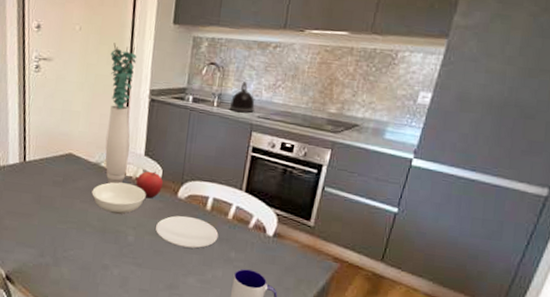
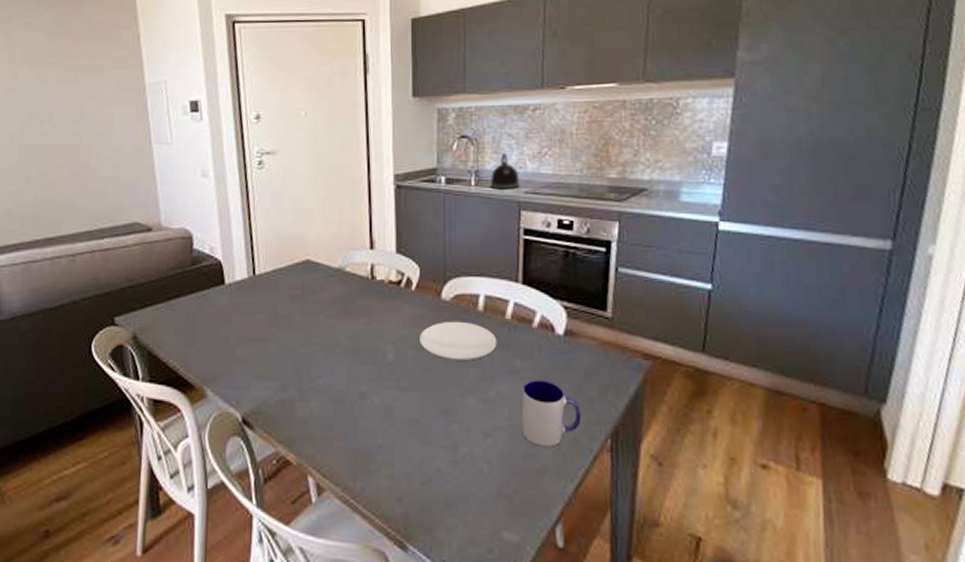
bowl: present [92,182,146,215] -> none [338,288,403,328]
vase: present [105,43,137,184] -> none [343,125,377,291]
fruit: present [136,171,164,199] -> none [390,271,423,304]

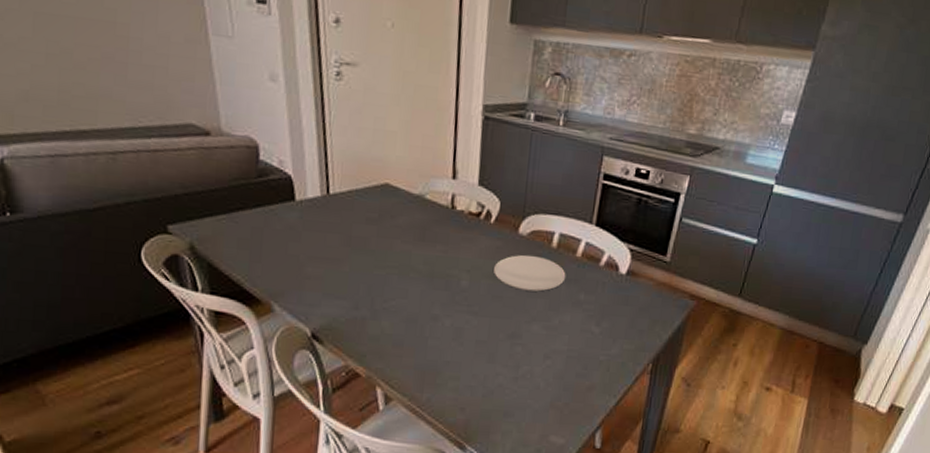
kettle: present [490,153,520,190] -> none [577,97,607,135]
mug: present [521,380,581,447] -> none [577,312,631,369]

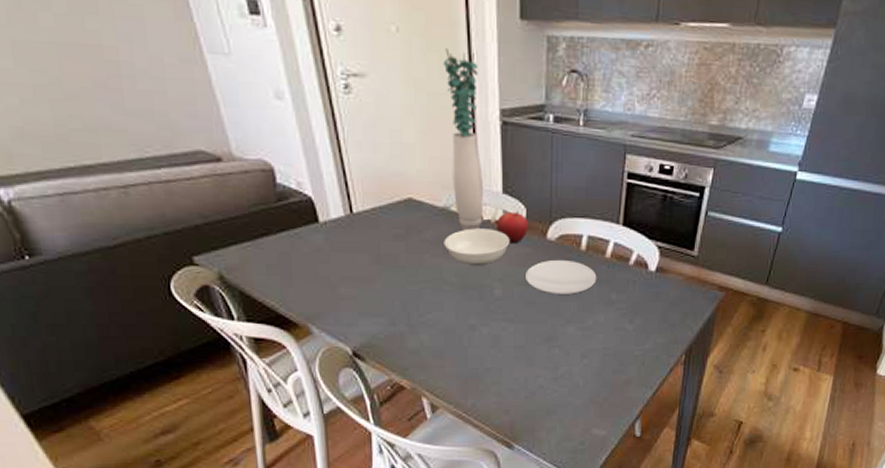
bowl: none [415,217,482,256] -> present [444,228,510,267]
vase: none [429,45,466,220] -> present [442,48,483,231]
fruit: none [469,203,502,236] -> present [496,211,529,244]

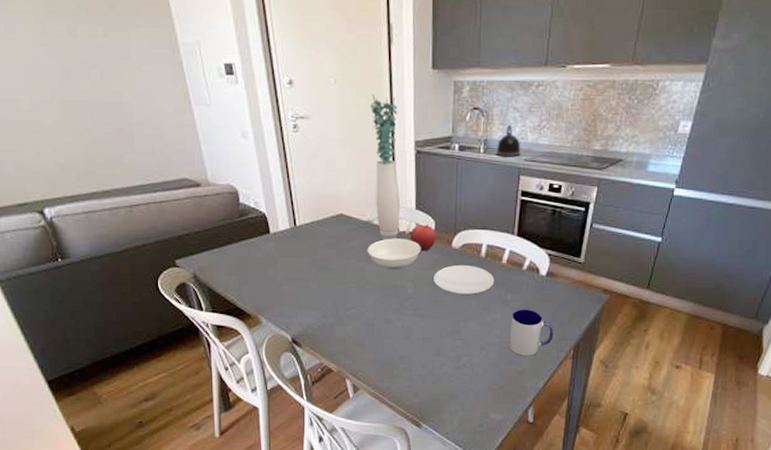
kettle: none [598,93,627,132] -> present [496,125,521,157]
mug: none [613,310,664,363] -> present [509,309,554,356]

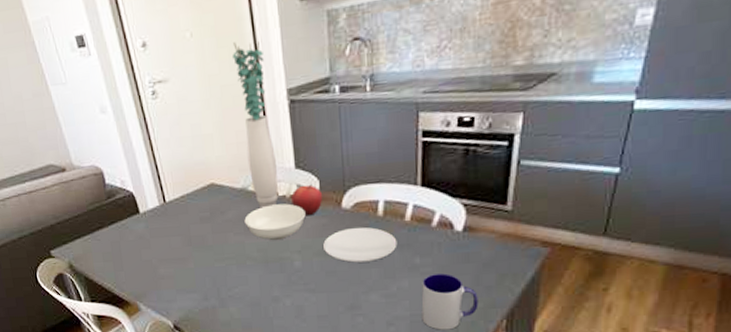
kettle: present [496,125,521,157] -> none [386,52,418,93]

